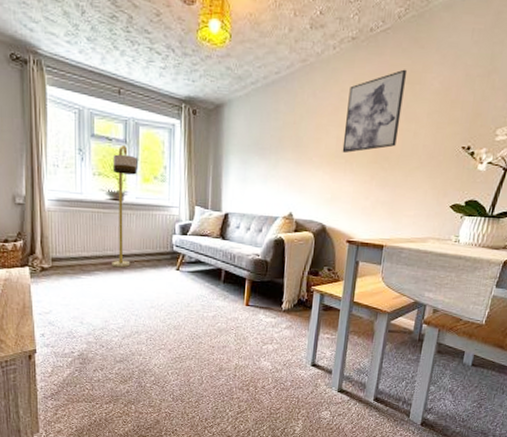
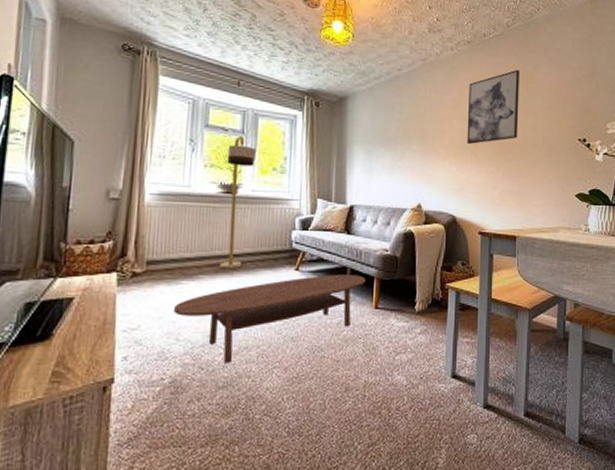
coffee table: none [77,275,238,344] -> present [174,274,365,363]

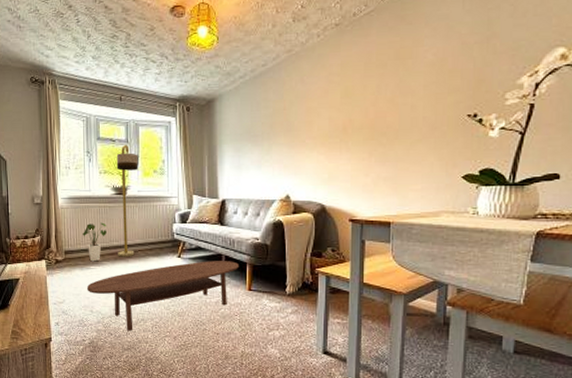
house plant: none [174,226,208,275] -> present [83,222,107,262]
wall art: present [467,69,520,144] -> none [335,46,397,132]

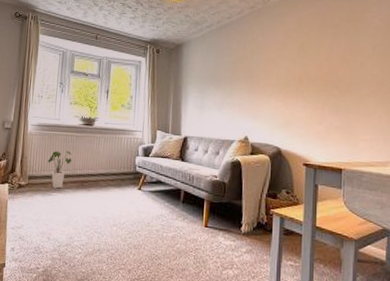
coffee table: present [87,261,239,331] -> none [47,195,197,261]
floor lamp: present [116,144,139,257] -> none [80,78,108,186]

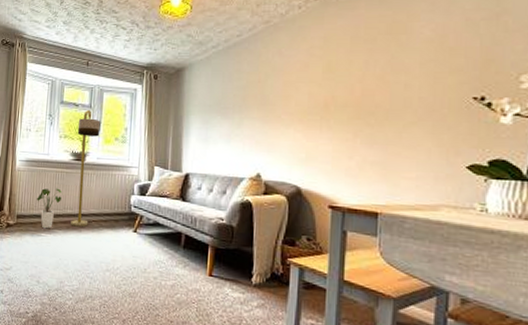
floor lamp: none [80,78,108,186] -> present [71,109,101,227]

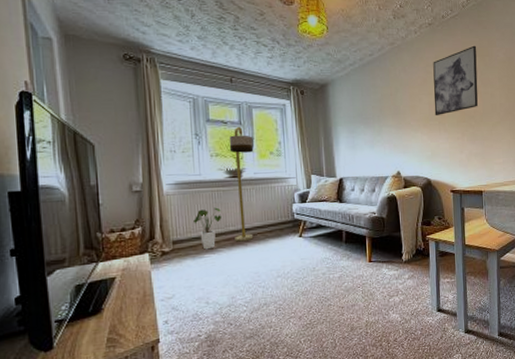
wall art: none [316,20,388,109] -> present [433,45,478,115]

